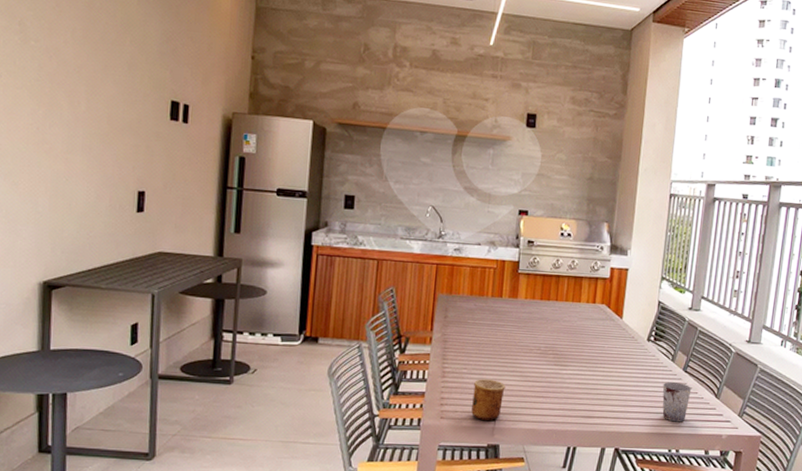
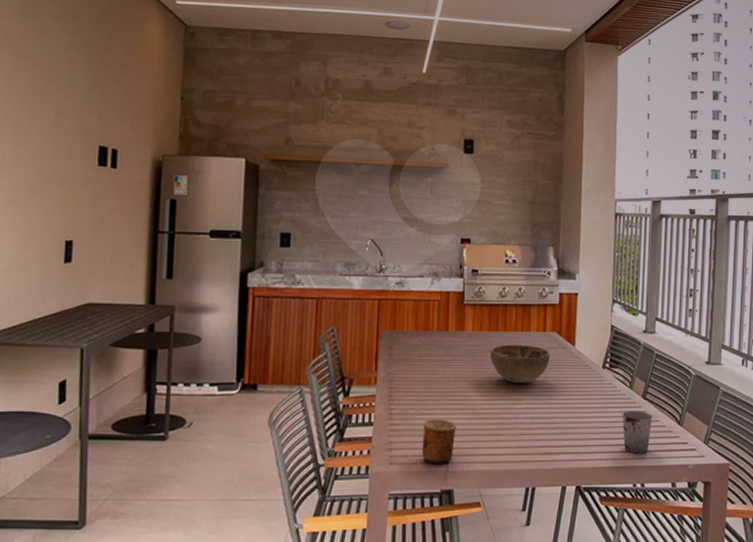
decorative bowl: none [540,313,598,351] -> present [489,344,550,384]

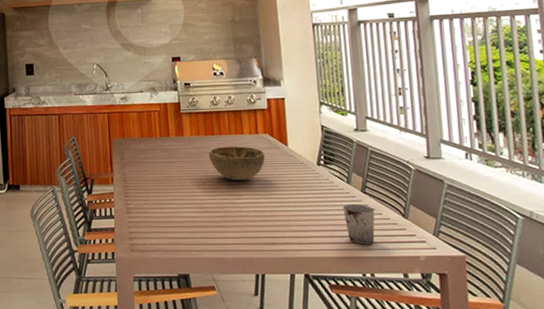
cup: present [422,419,457,463] -> none [157,213,186,251]

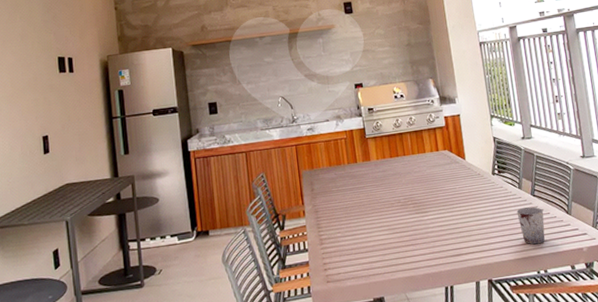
decorative bowl: present [208,146,265,181] -> none [394,164,447,199]

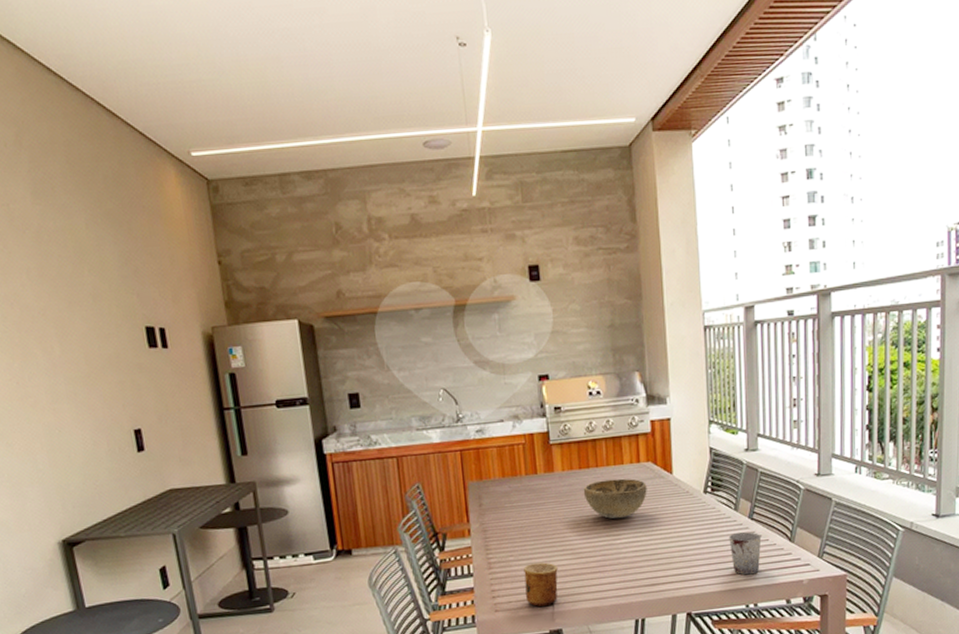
cup: none [349,238,379,277] -> present [524,562,558,607]
decorative bowl: none [394,164,447,199] -> present [583,478,647,519]

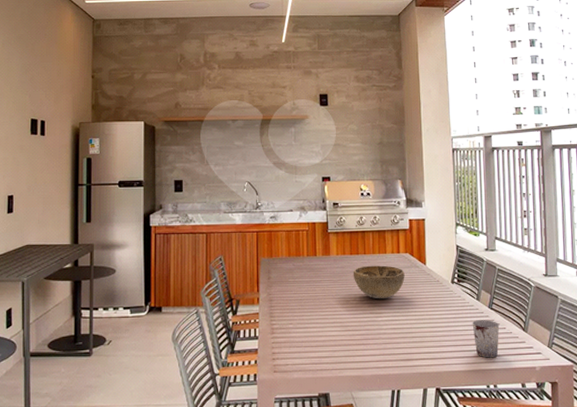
cup: present [524,562,558,607] -> none [300,332,329,371]

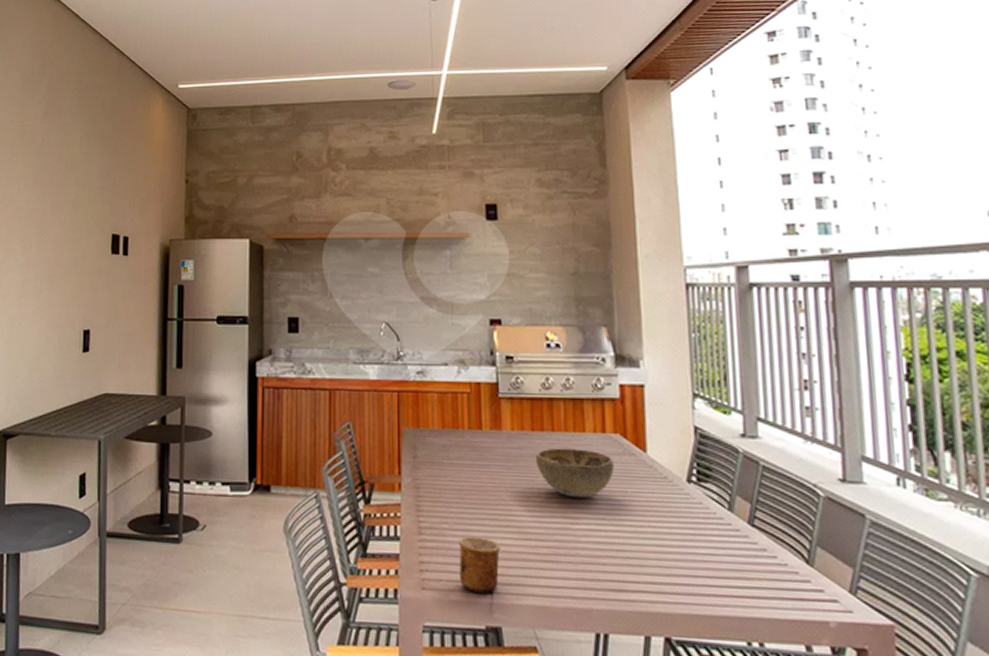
cup: none [300,332,329,371] -> present [459,536,500,593]
cup: present [472,319,500,358] -> none [721,540,767,601]

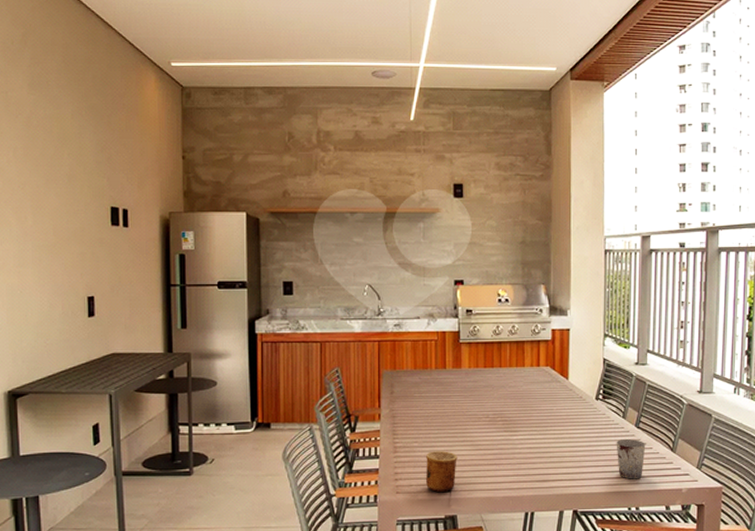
decorative bowl: present [535,448,614,499] -> none [486,379,544,417]
cup: none [721,540,767,601] -> present [616,438,646,479]

